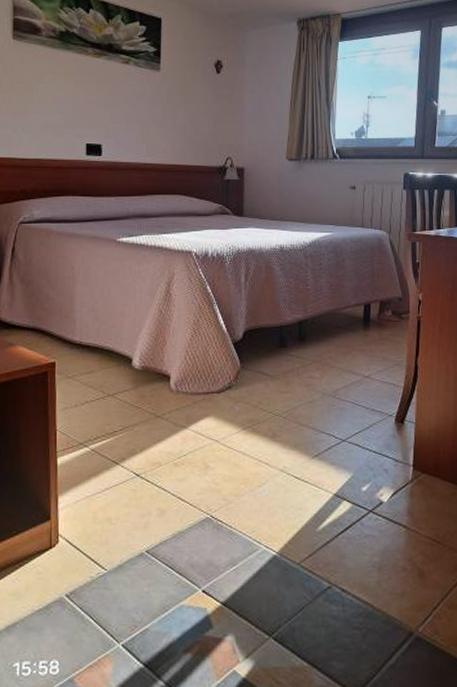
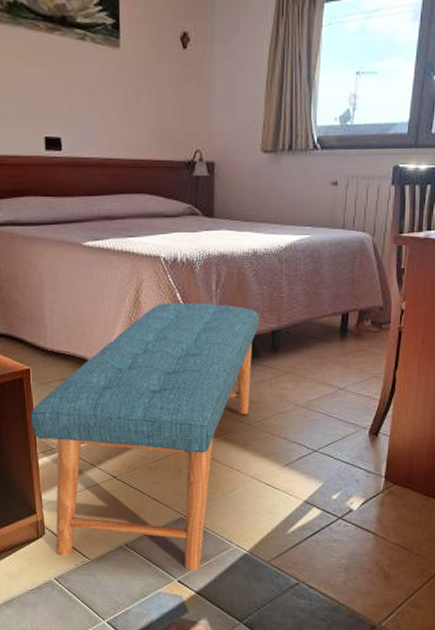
bench: none [52,295,287,578] -> present [30,303,260,571]

